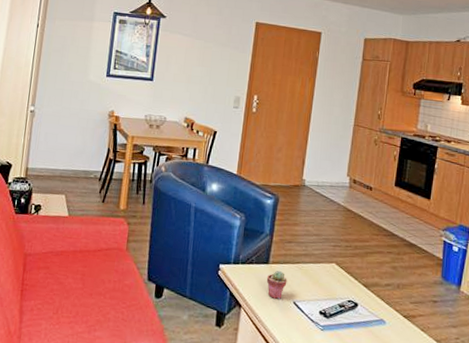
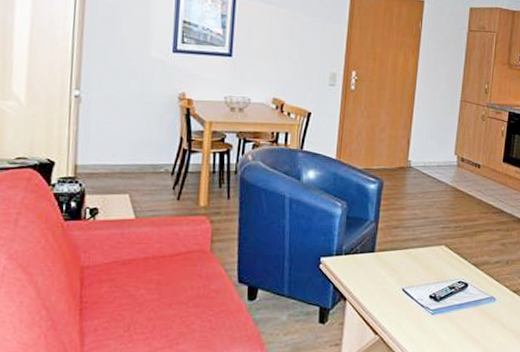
potted succulent: present [266,270,287,299] -> none [372,258,395,288]

